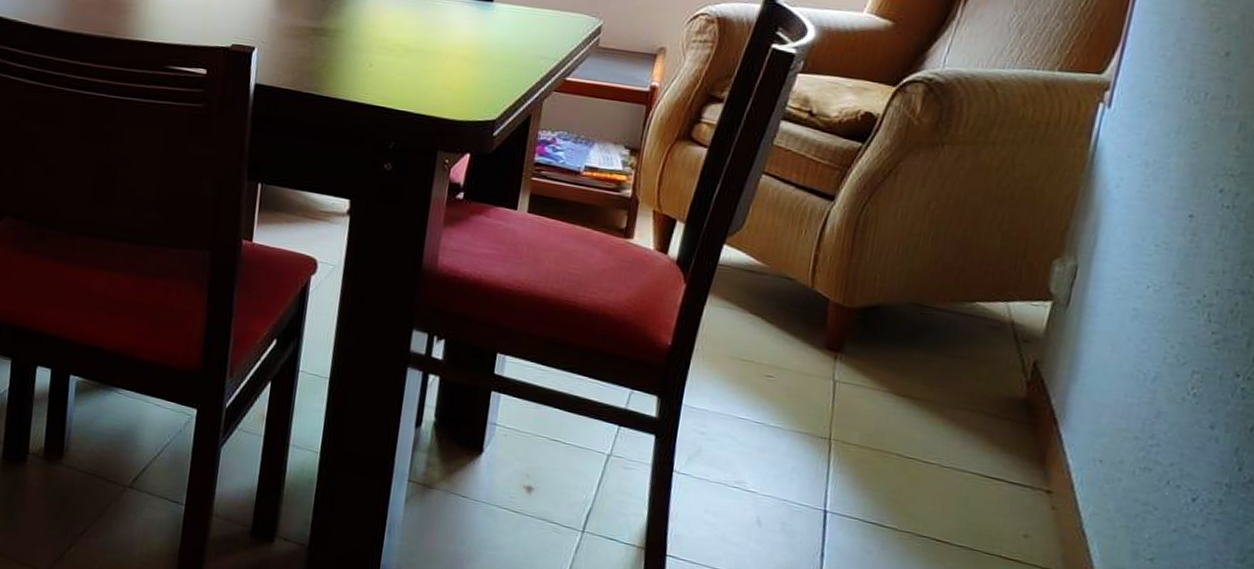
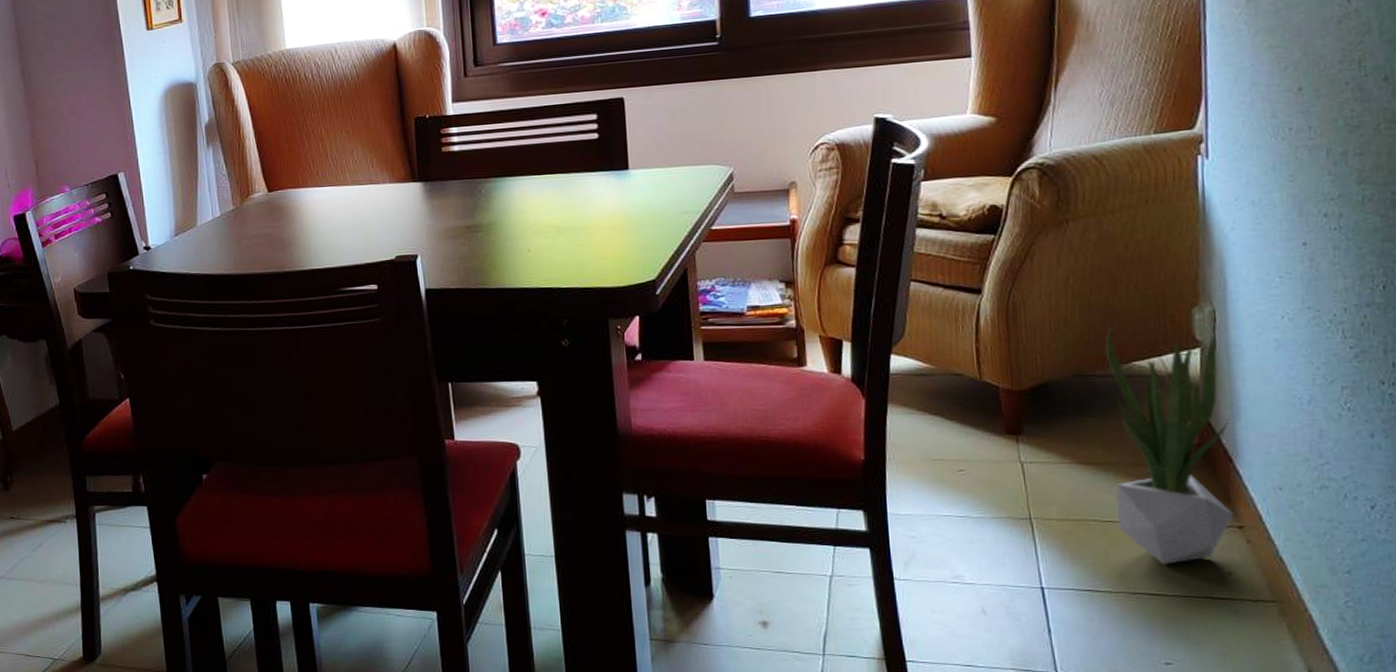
potted plant: none [919,262,1071,516] -> present [1105,327,1234,565]

